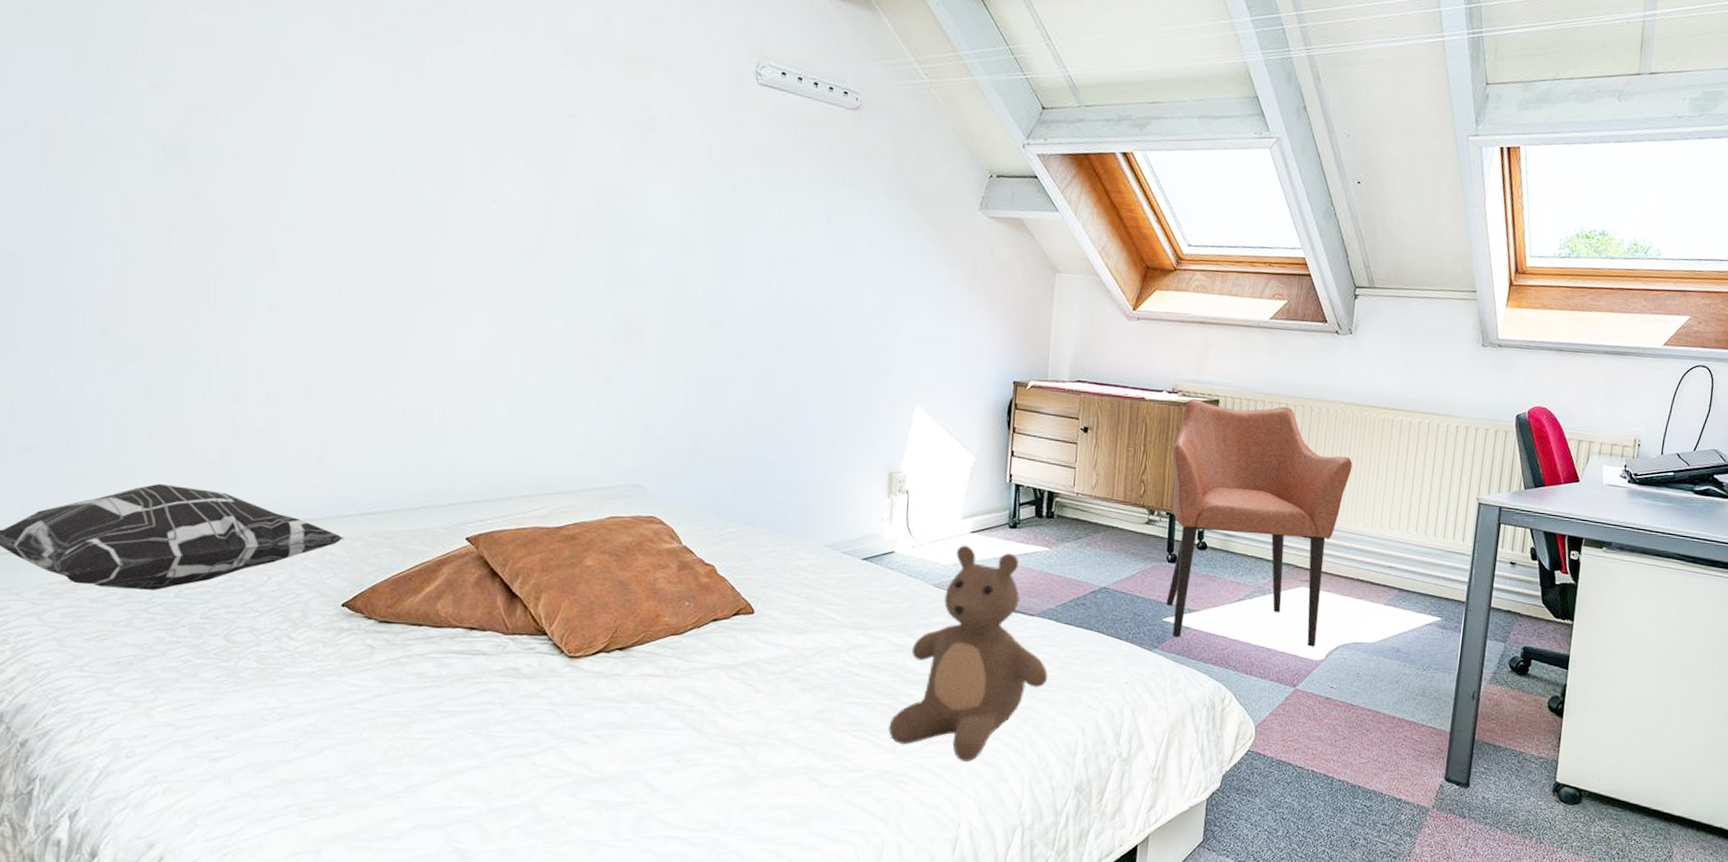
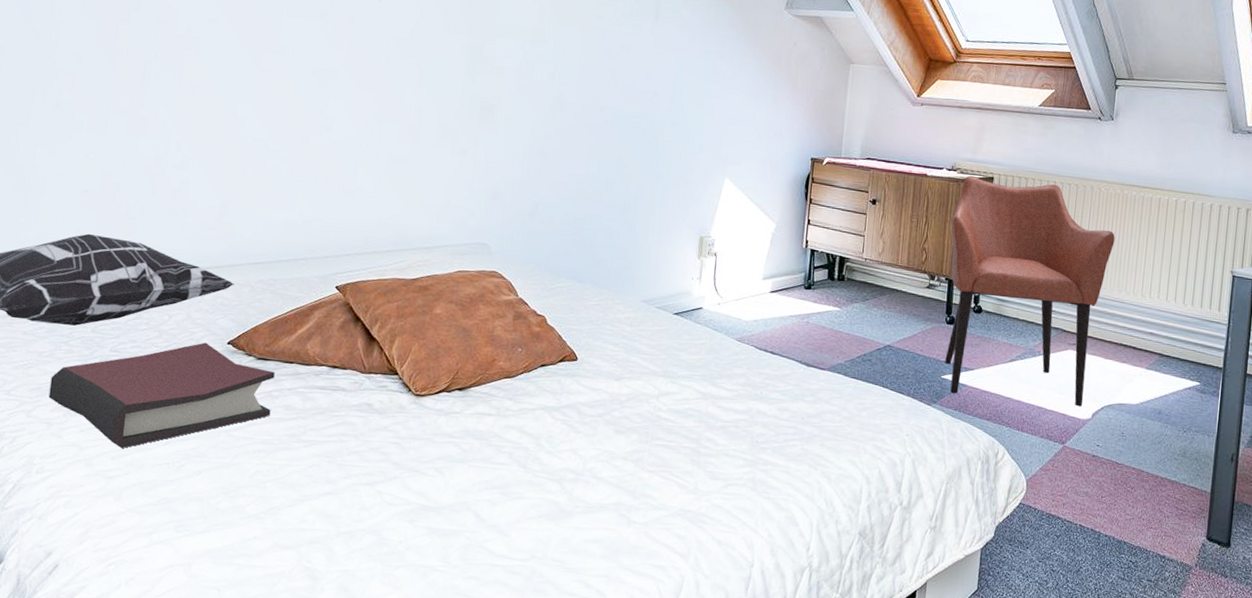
hardback book: none [131,605,401,728] -> present [48,342,275,449]
teddy bear: present [888,545,1048,761] -> none [691,303,837,504]

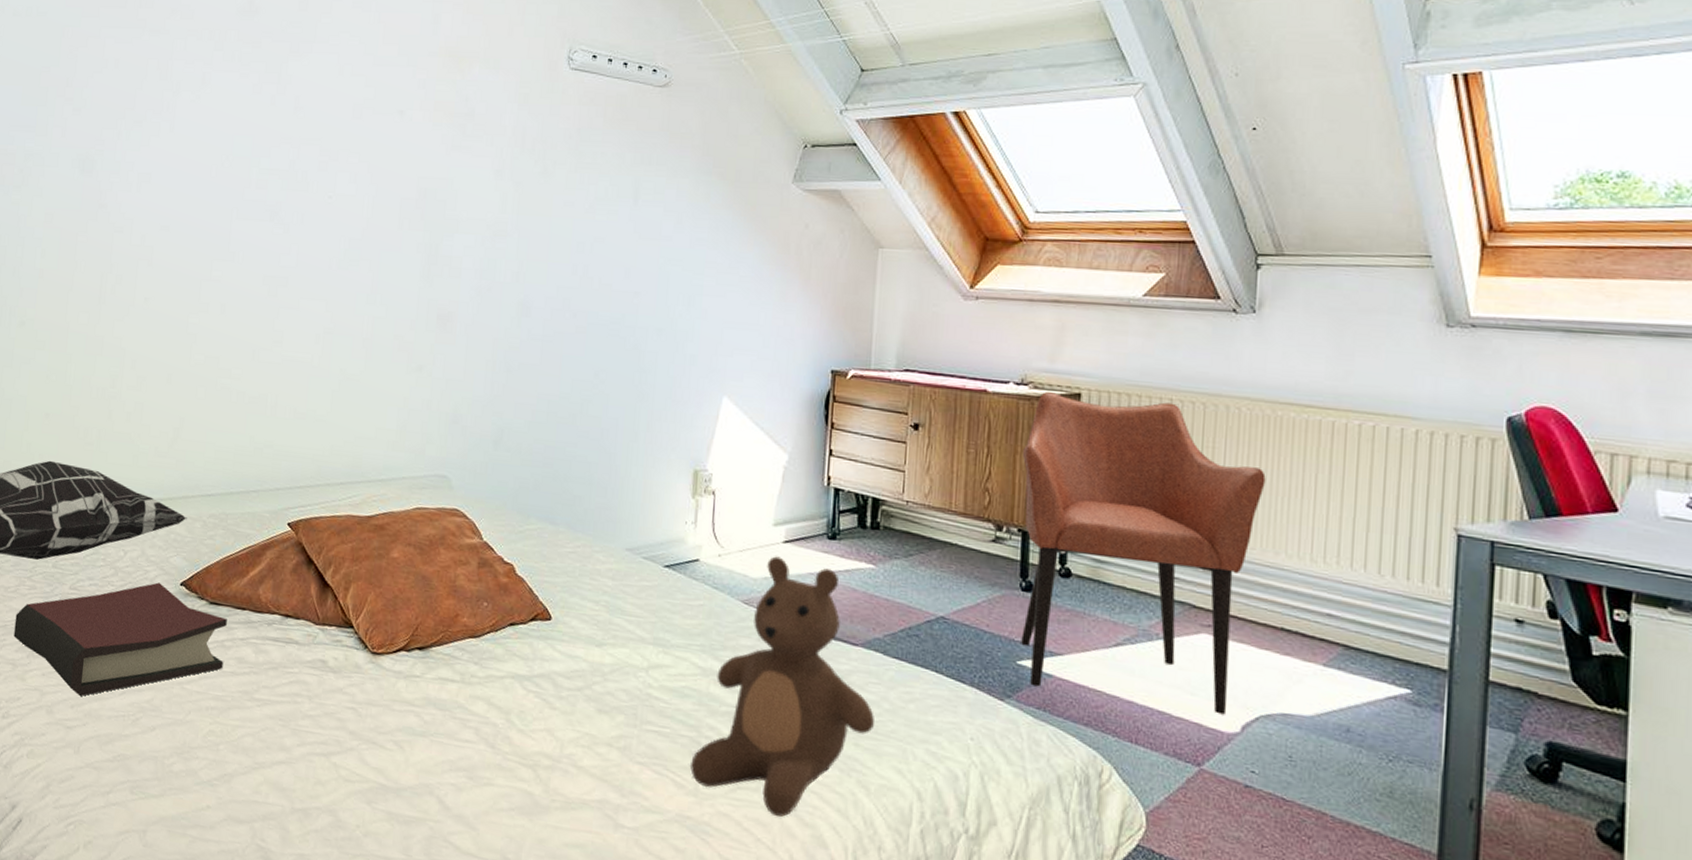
teddy bear: none [691,303,837,504] -> present [690,556,875,817]

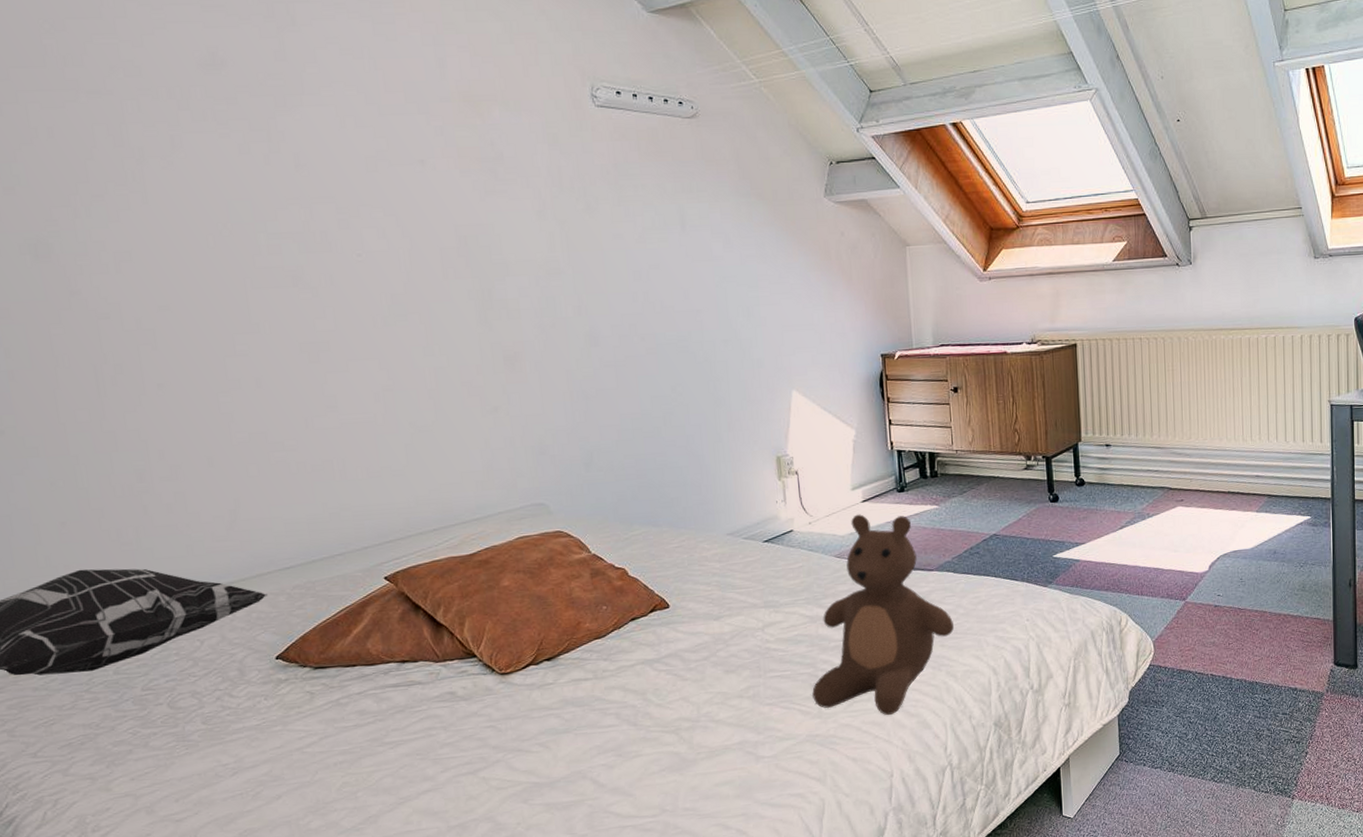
hardback book: present [13,582,227,697] -> none [80,662,344,789]
armchair: present [1021,391,1266,715] -> none [1038,341,1209,571]

